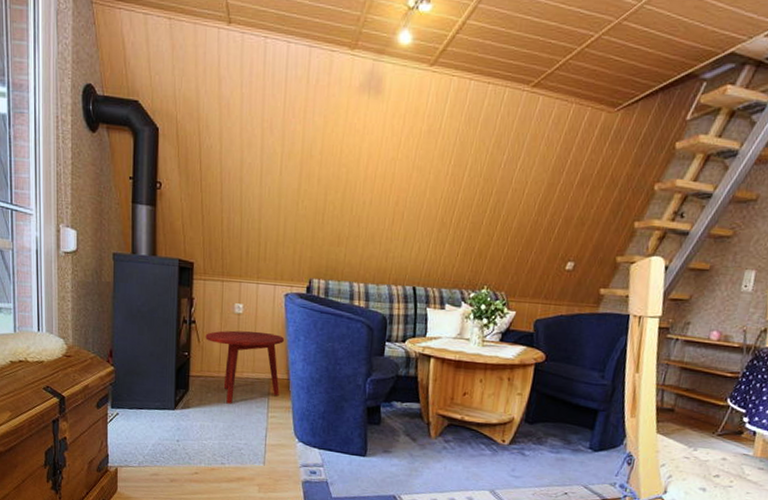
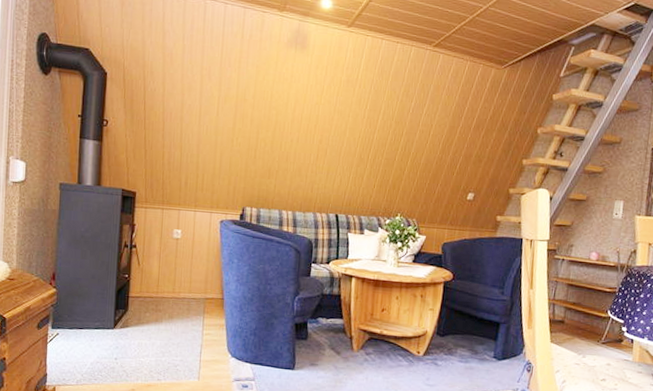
side table: present [205,330,285,404] -> none [145,254,220,323]

